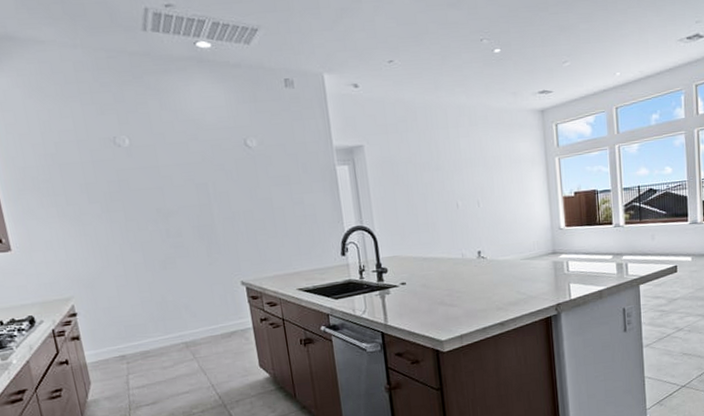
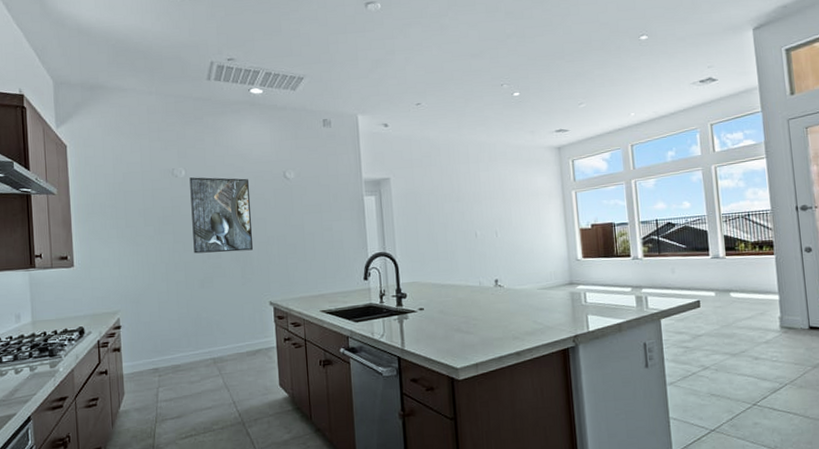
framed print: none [135,146,218,233] -> present [189,177,254,254]

